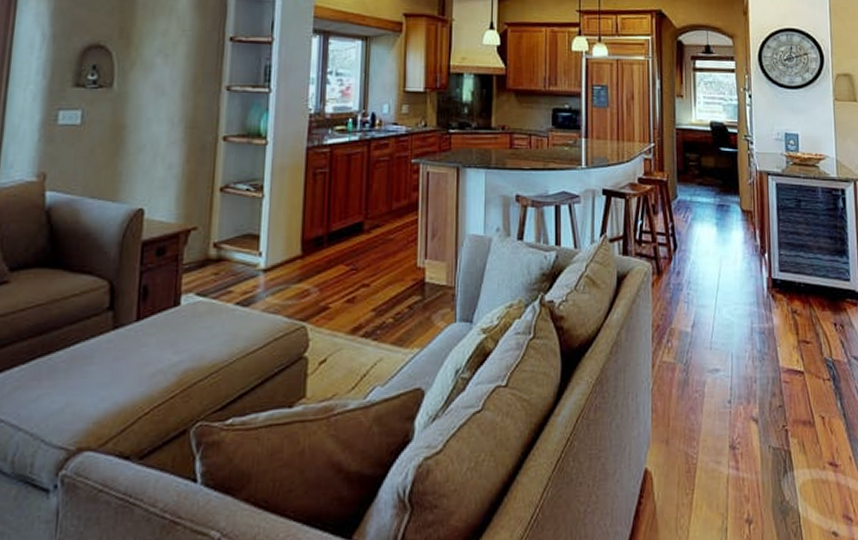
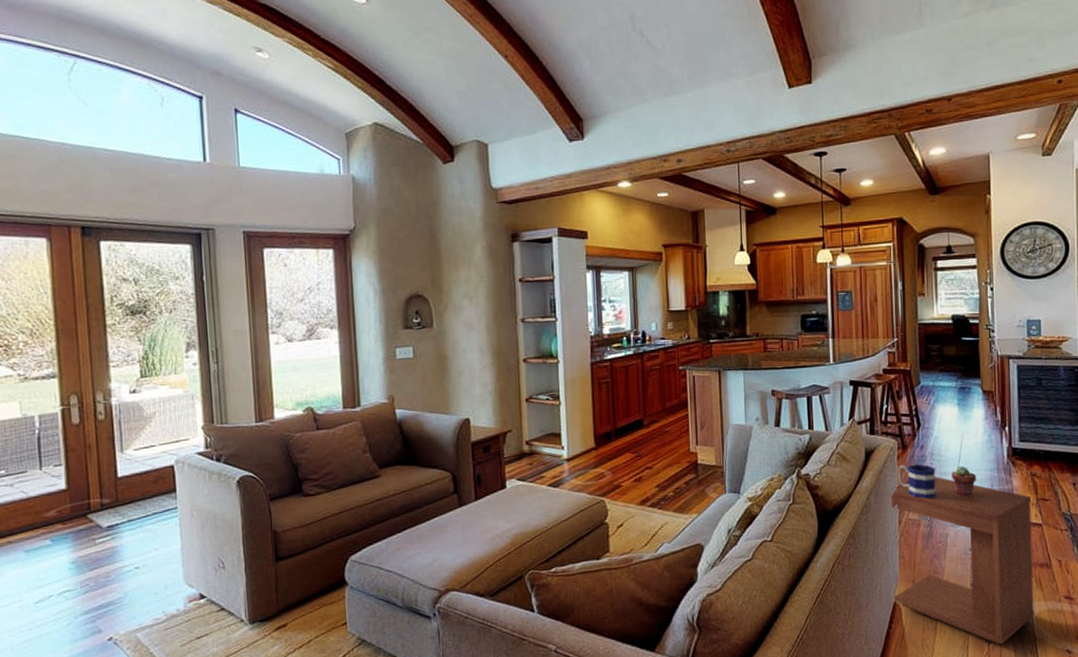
side table: none [642,310,798,525] -> present [889,477,1034,644]
mug: none [652,293,693,338] -> present [898,464,937,500]
potted succulent: none [708,297,736,335] -> present [950,466,977,496]

